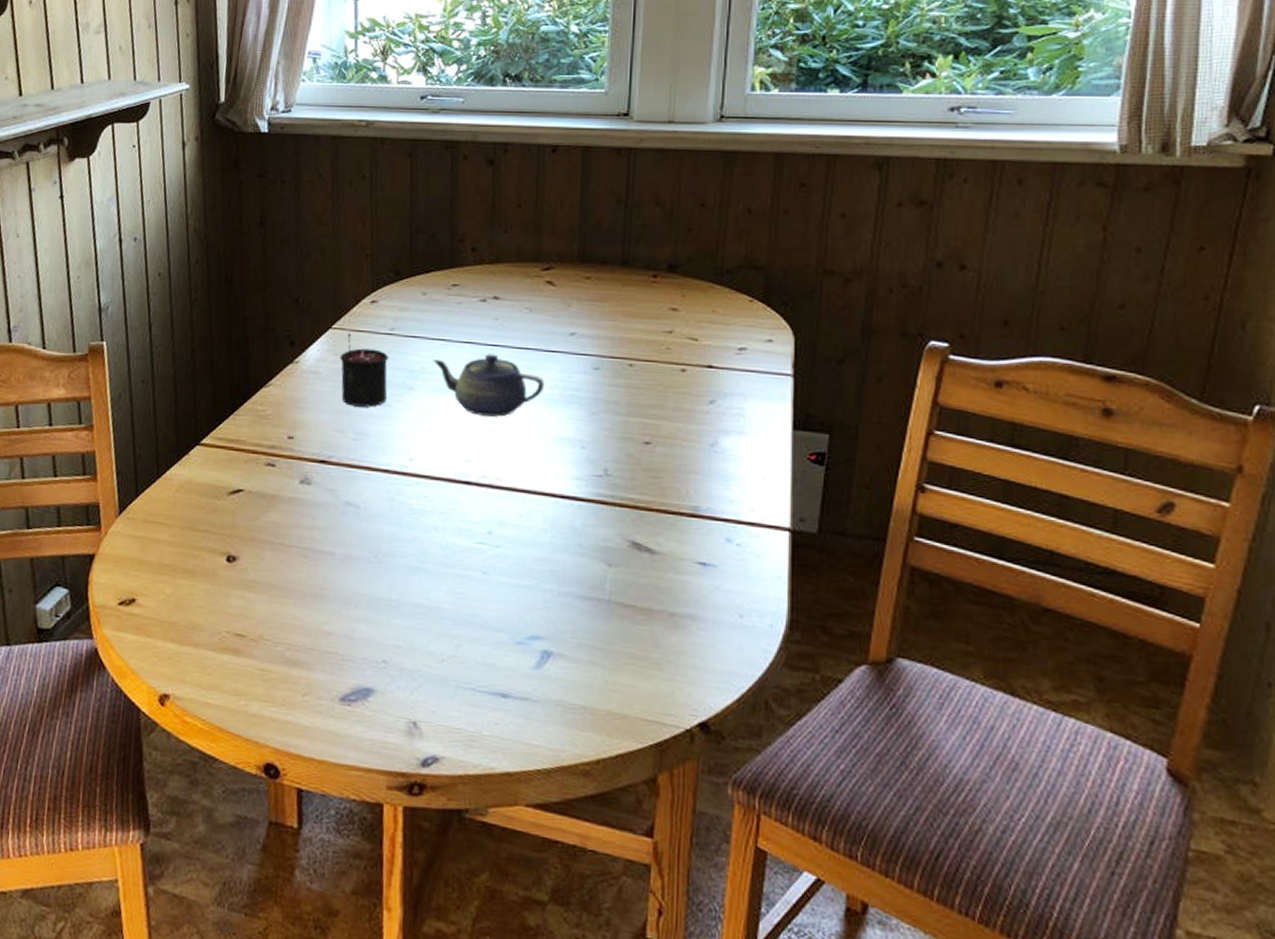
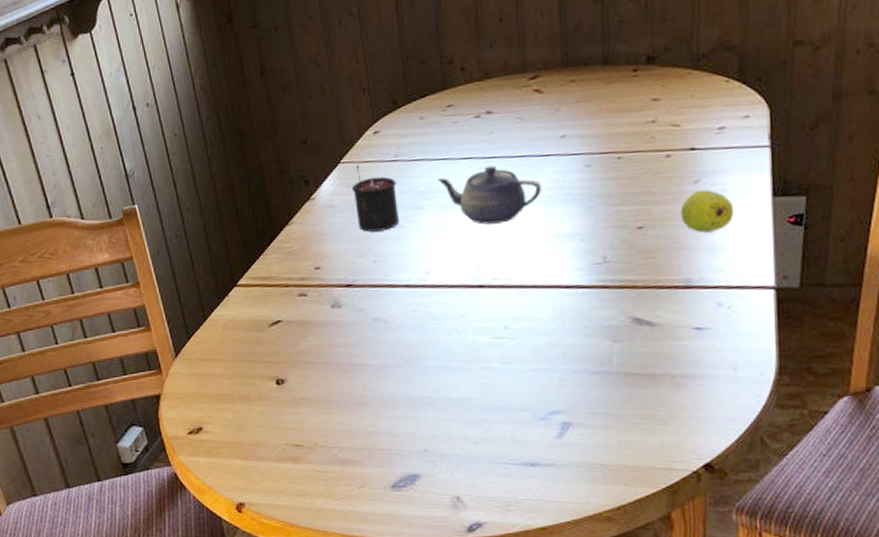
fruit: none [692,411,751,459] -> present [680,189,734,233]

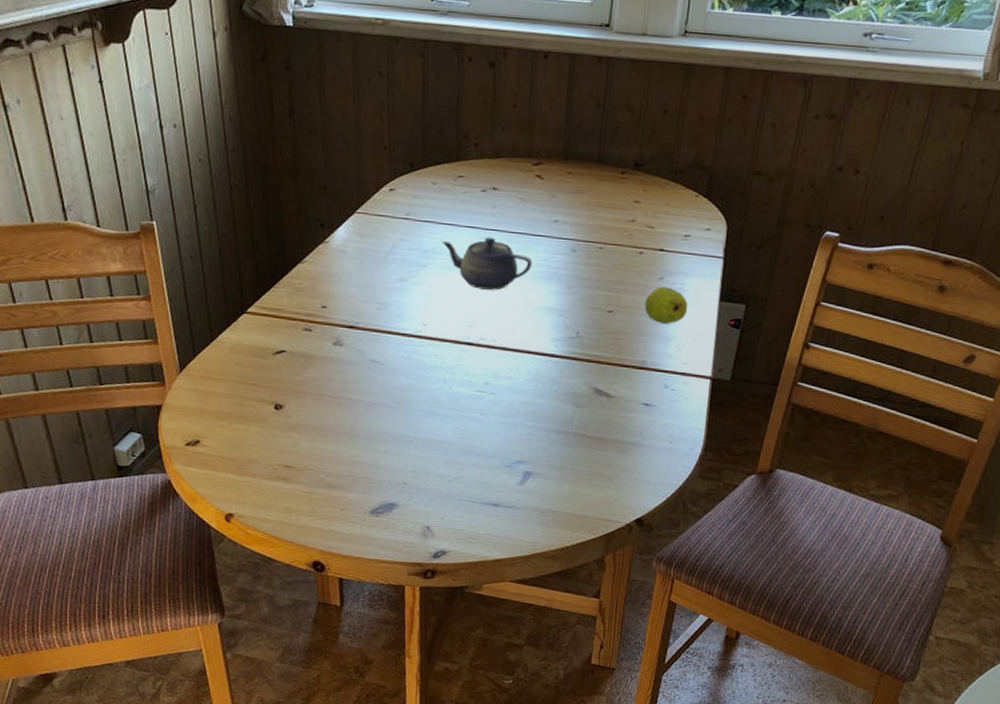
candle: present [351,165,399,232] -> none [363,217,405,282]

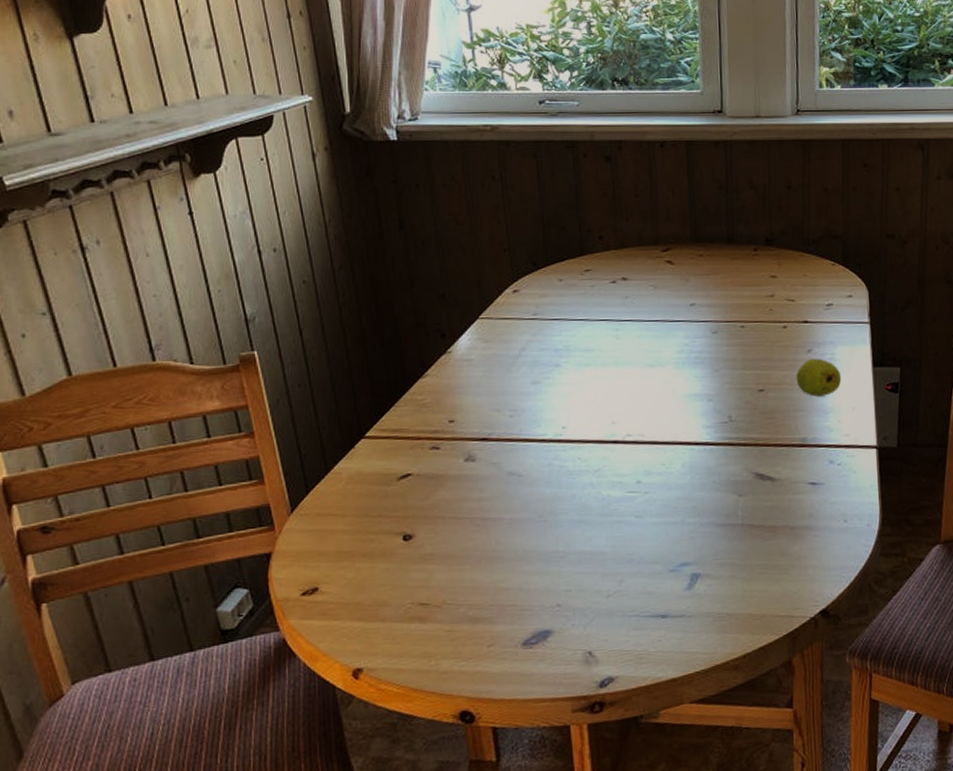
teapot: present [442,237,533,290] -> none [574,328,673,383]

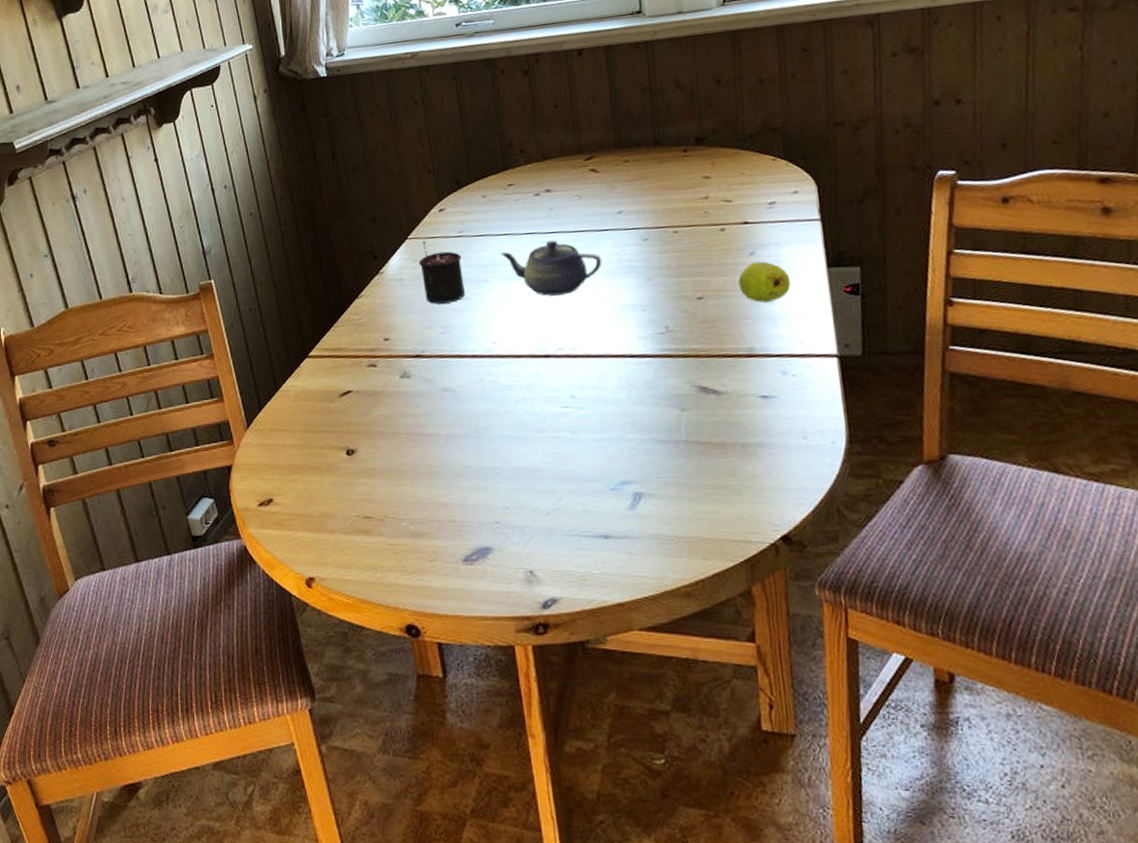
candle: none [489,321,536,387] -> present [418,240,465,304]
teapot: none [574,328,673,383] -> present [500,240,602,296]

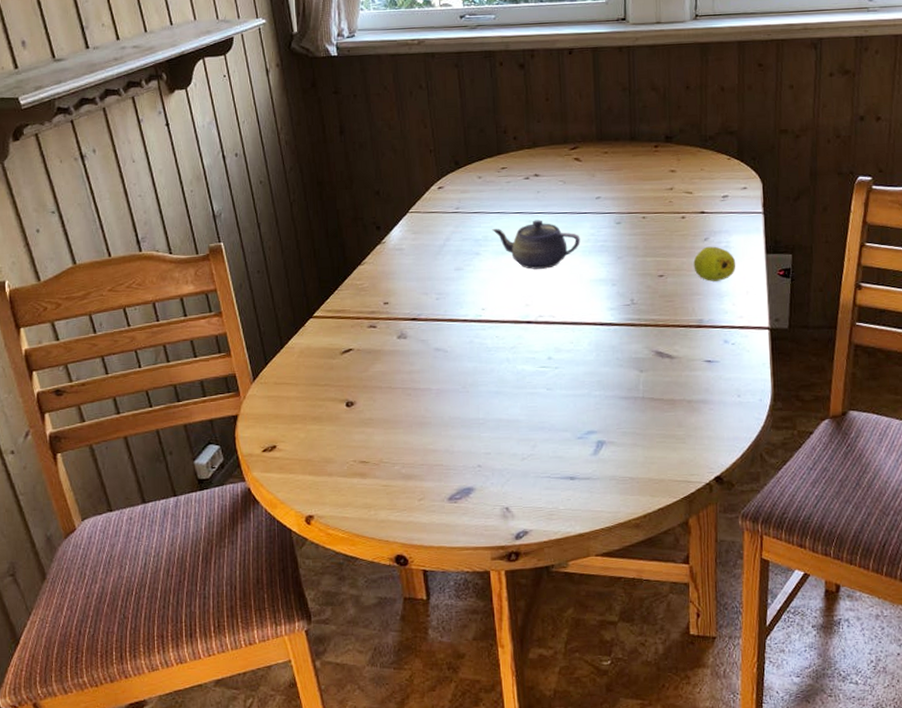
candle: present [418,240,465,304] -> none [418,214,459,273]

